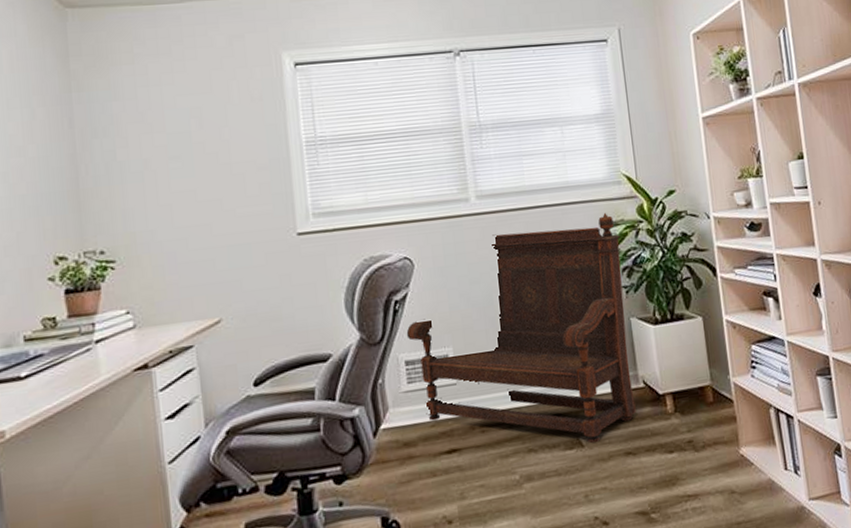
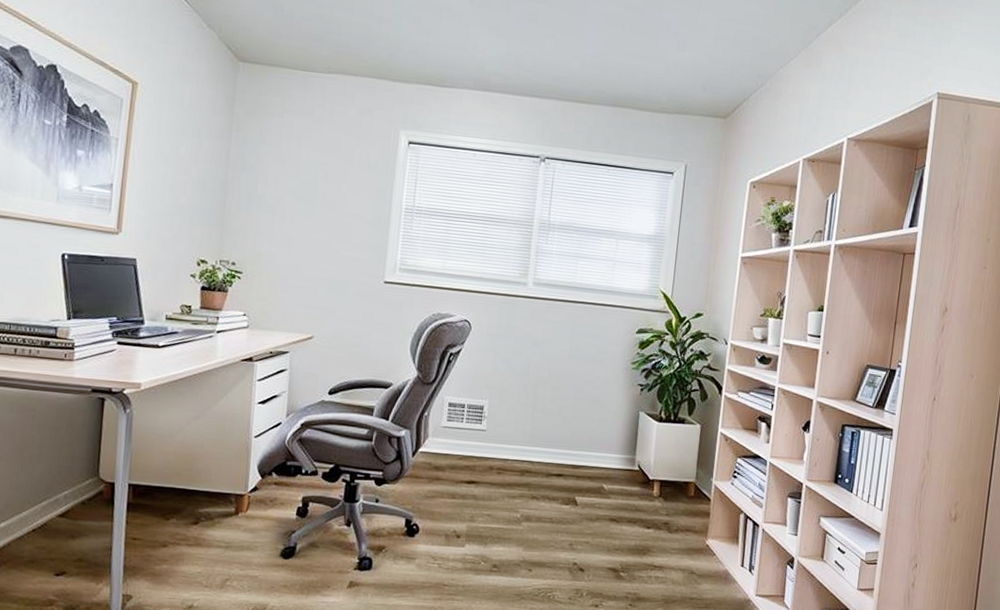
bench: present [406,213,636,444] -> none [454,317,646,505]

